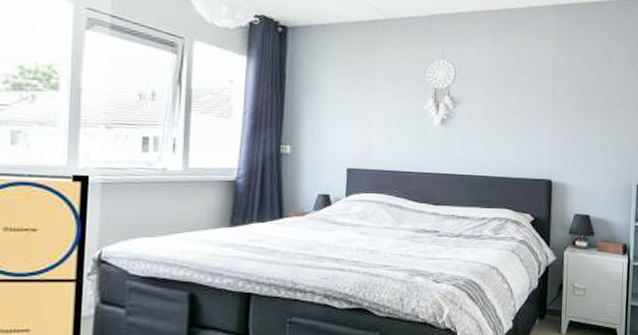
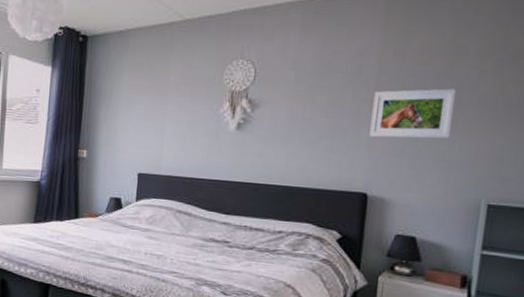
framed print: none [550,92,611,133] -> present [369,88,457,139]

